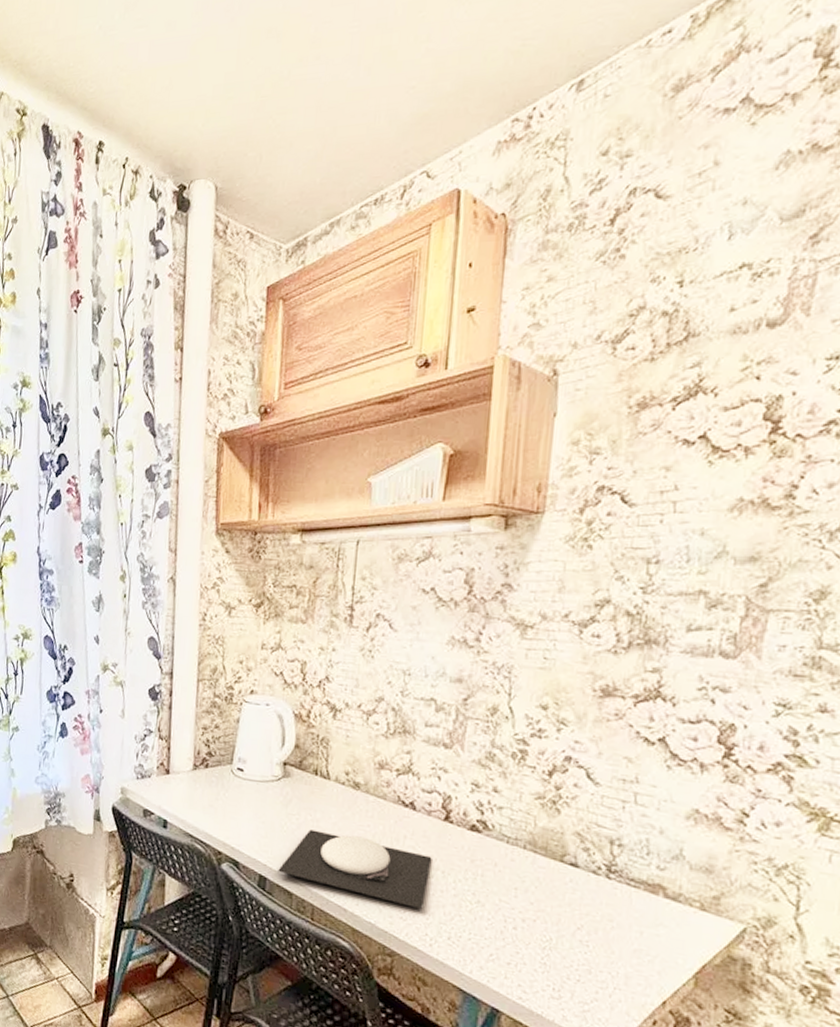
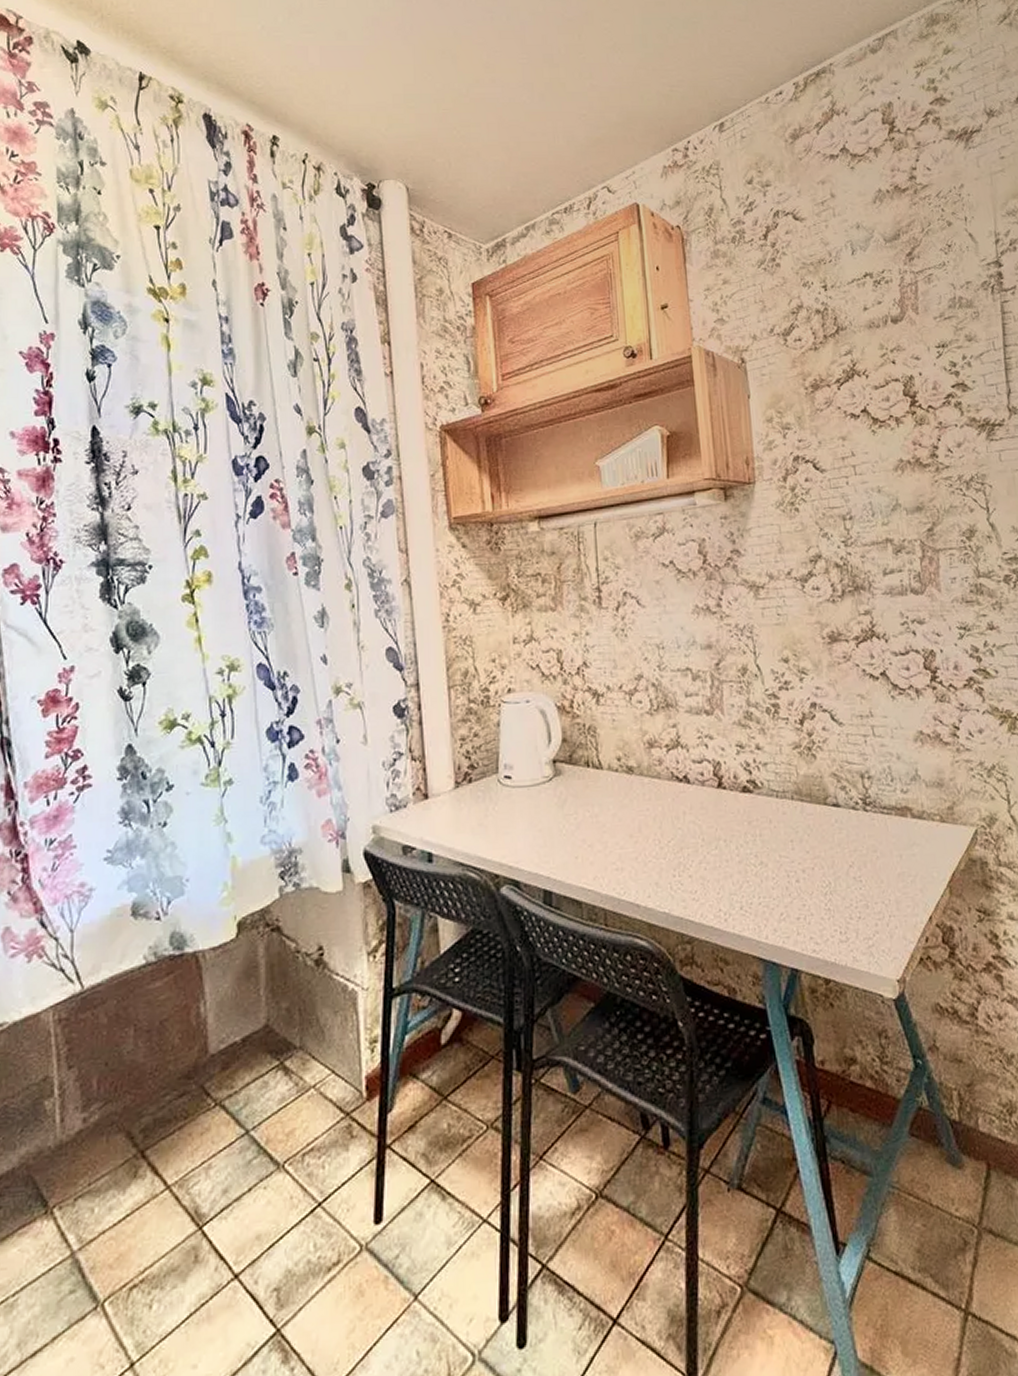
plate: present [278,829,432,909] -> none [563,822,713,885]

